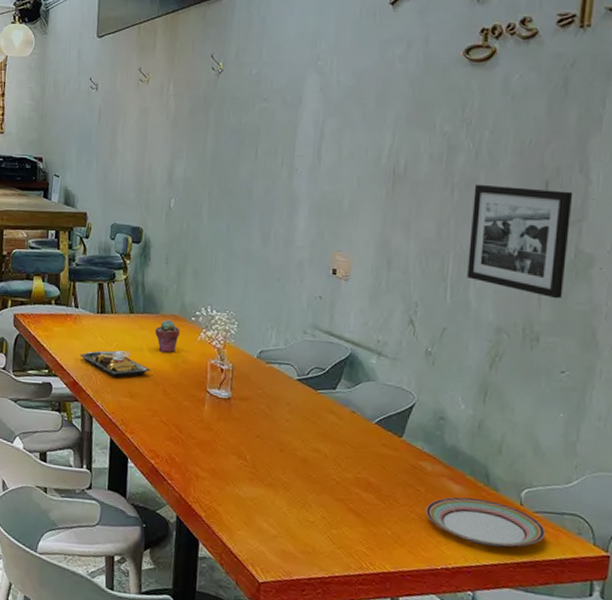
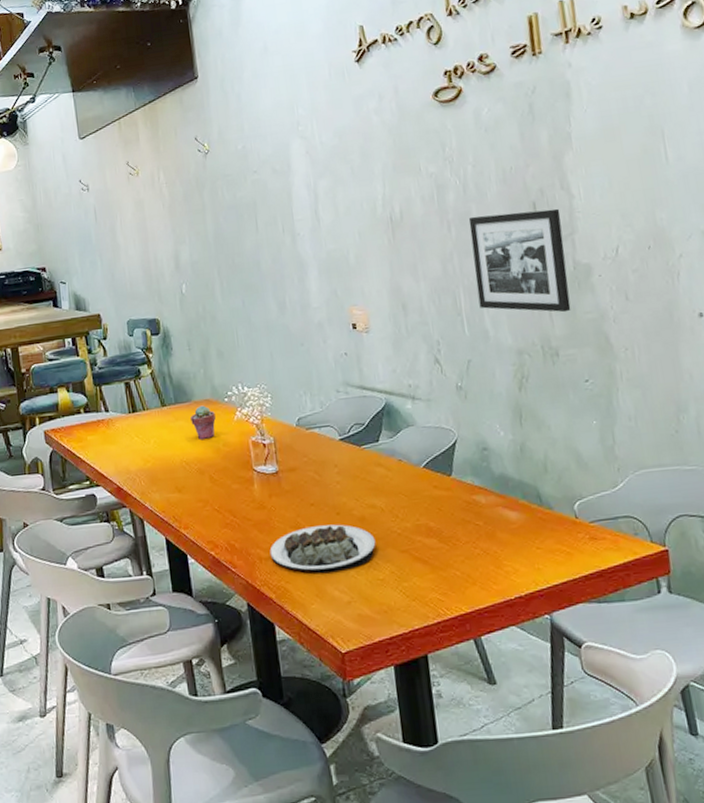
plate: present [80,350,151,378] -> none [119,445,194,475]
plate: none [207,456,313,506] -> present [269,524,376,574]
plate: present [426,497,546,548] -> none [488,520,605,566]

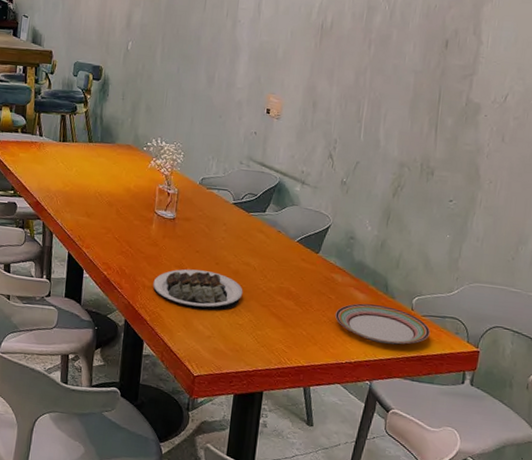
potted succulent: present [191,405,216,440] -> none [111,149,133,179]
picture frame: present [468,208,571,313] -> none [378,40,467,140]
plate: none [488,520,605,566] -> present [335,303,431,345]

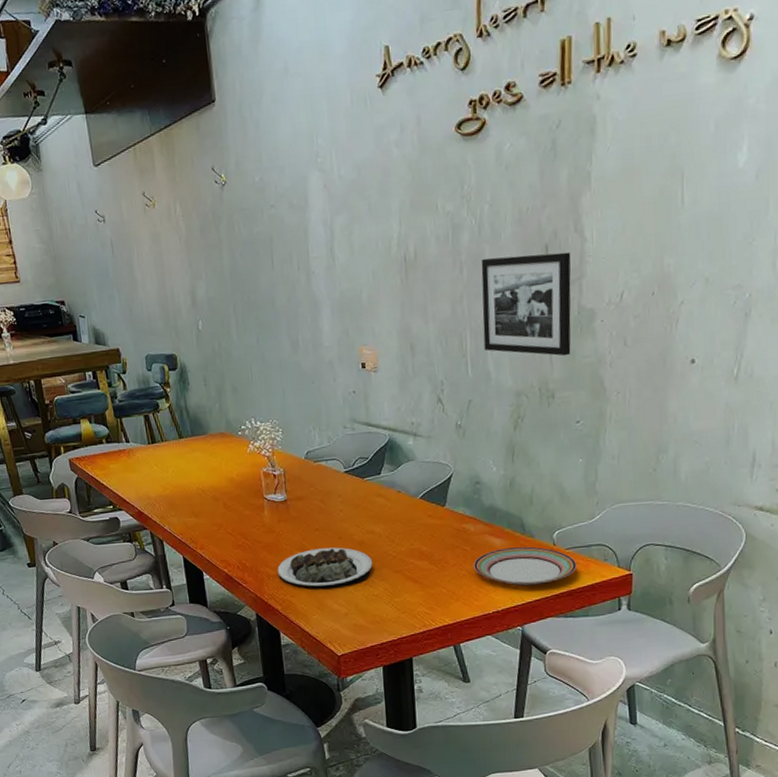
picture frame: none [378,40,467,140] -> present [481,251,571,356]

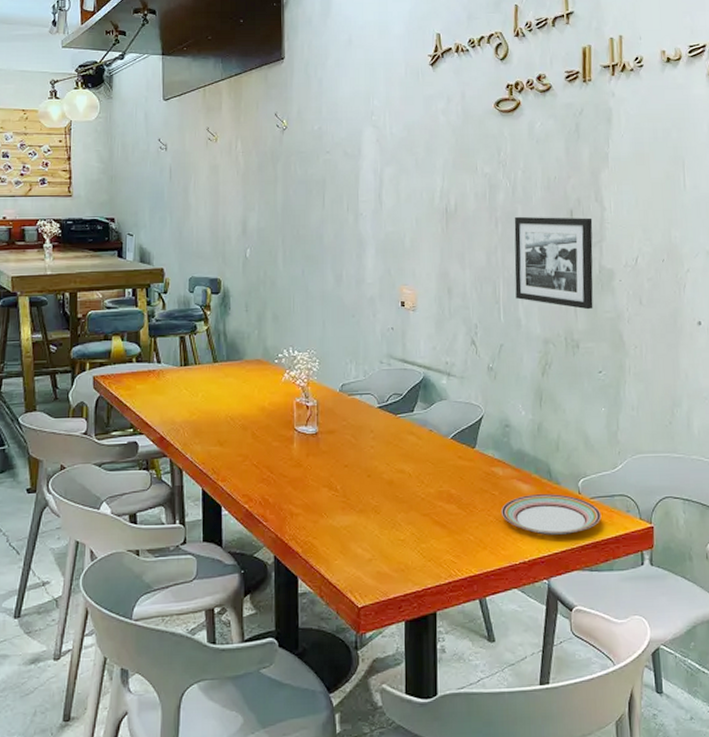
plate: present [277,547,373,590] -> none [301,486,401,532]

